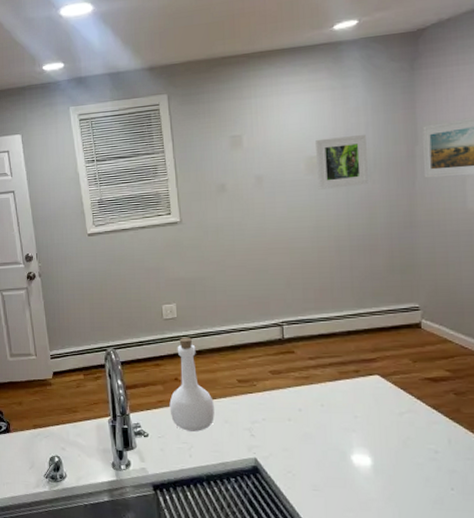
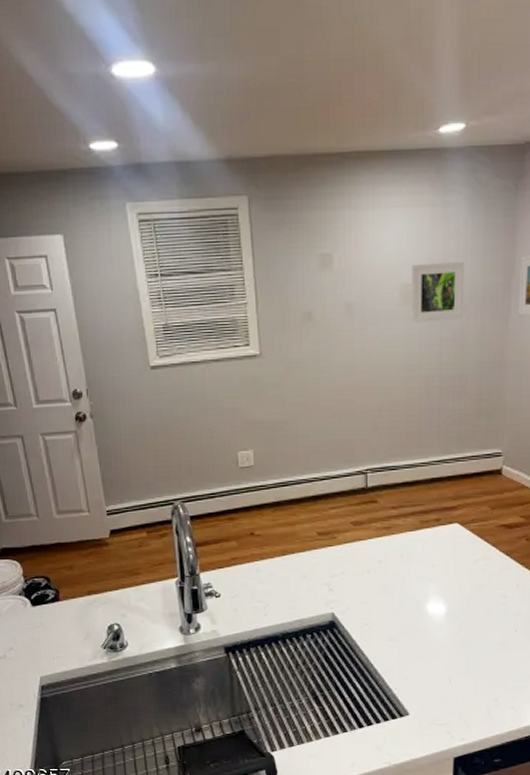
bottle: present [169,337,214,432] -> none [244,487,292,589]

